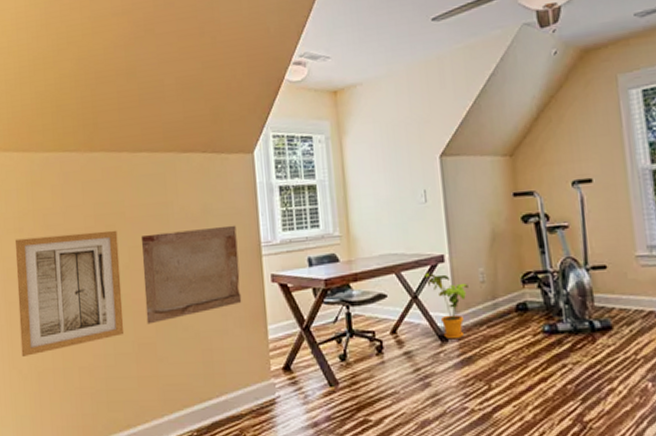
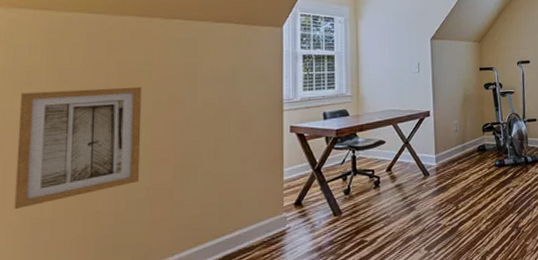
stone plaque: present [141,225,242,325] -> none [165,85,262,172]
house plant: present [424,272,469,340] -> none [414,124,446,174]

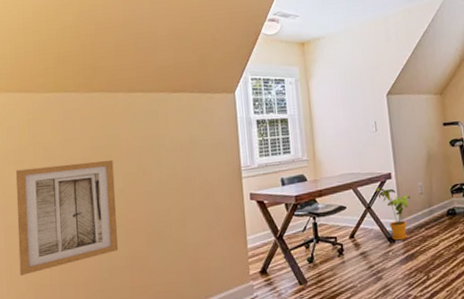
house plant: none [414,124,446,174] -> present [375,187,410,241]

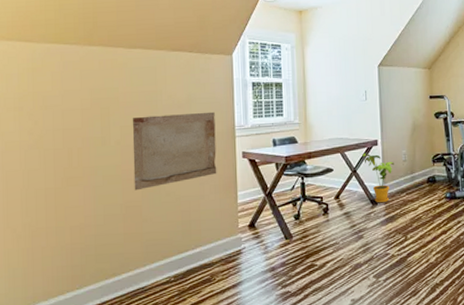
wall art: present [15,159,119,276] -> none [14,112,114,219]
stone plaque: none [135,153,225,241] -> present [132,111,217,191]

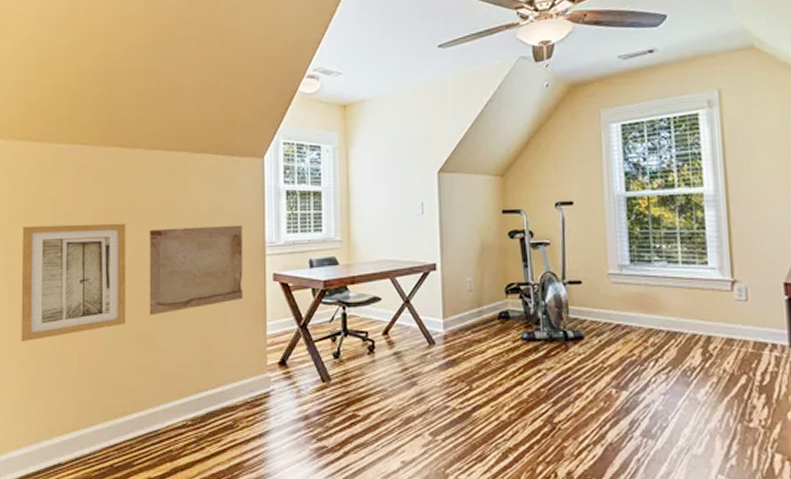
wall art: none [14,112,114,219] -> present [21,223,126,343]
house plant: present [362,152,394,203] -> none [417,279,457,342]

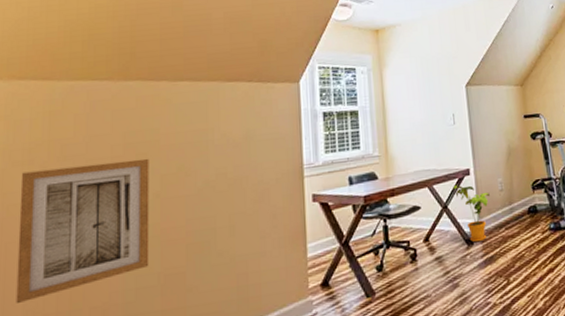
stone plaque: present [149,224,244,316] -> none [176,149,282,254]
house plant: none [417,279,457,342] -> present [453,184,490,243]

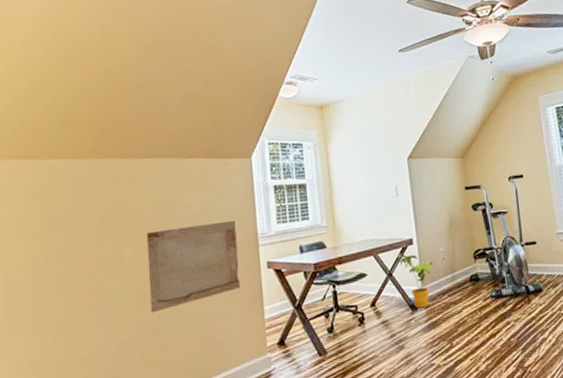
wall art: present [16,158,149,305] -> none [18,228,129,353]
stone plaque: none [176,149,282,254] -> present [146,220,241,313]

